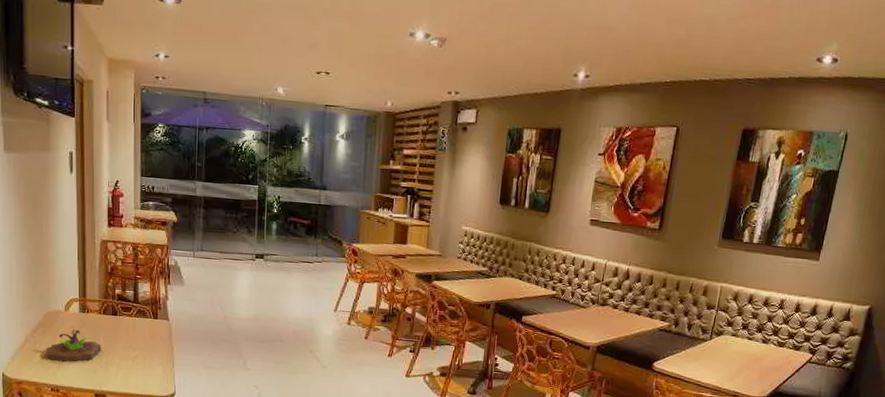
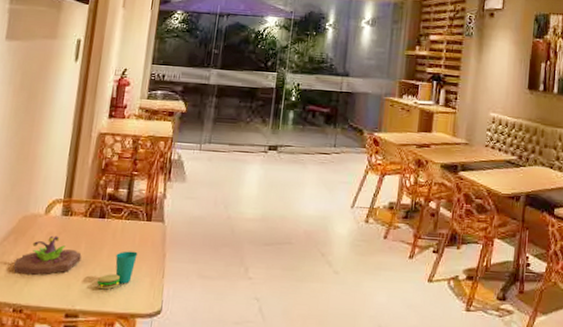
cup: none [117,343,149,376] -> present [96,251,138,290]

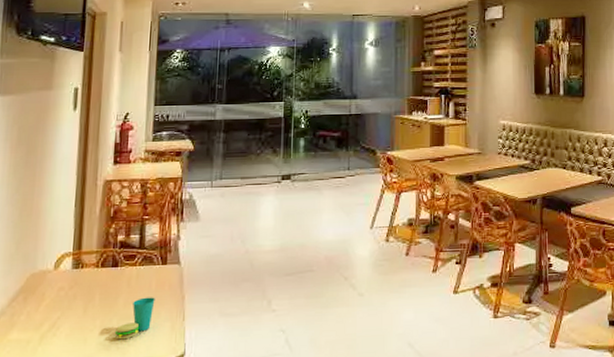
succulent planter: present [14,235,82,275] -> none [25,290,96,334]

